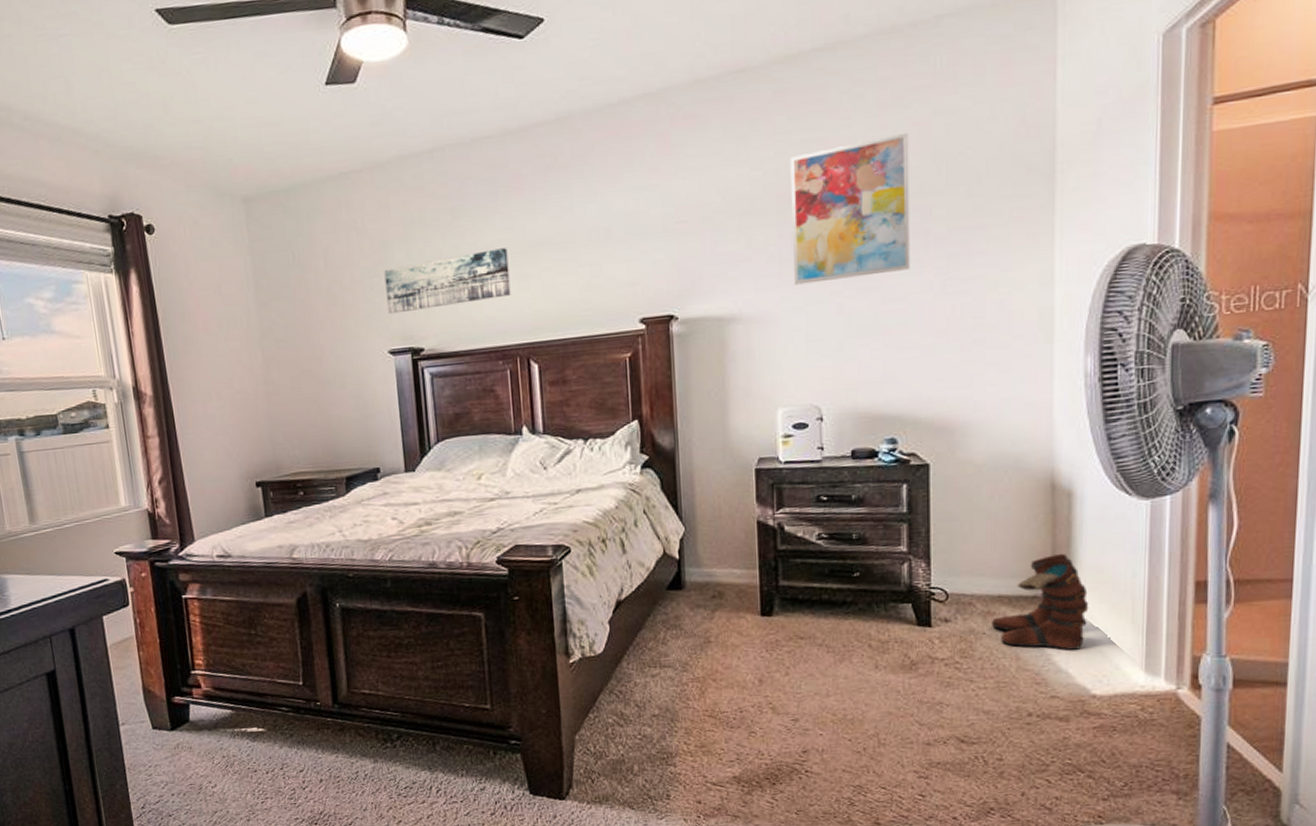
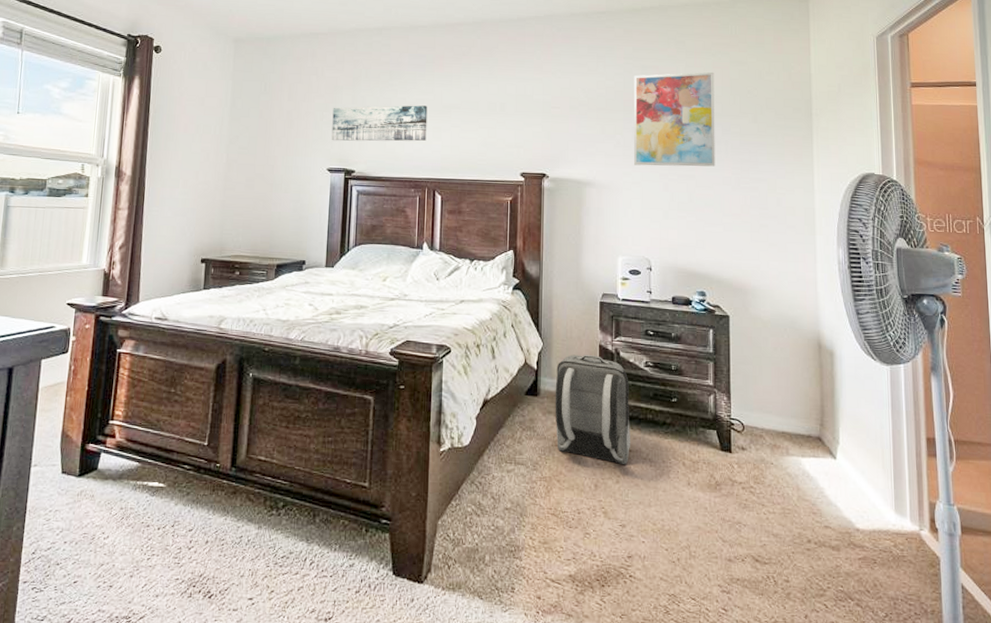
backpack: none [703,533,803,655] -> present [555,354,631,465]
boots: present [990,553,1089,650] -> none [777,401,850,486]

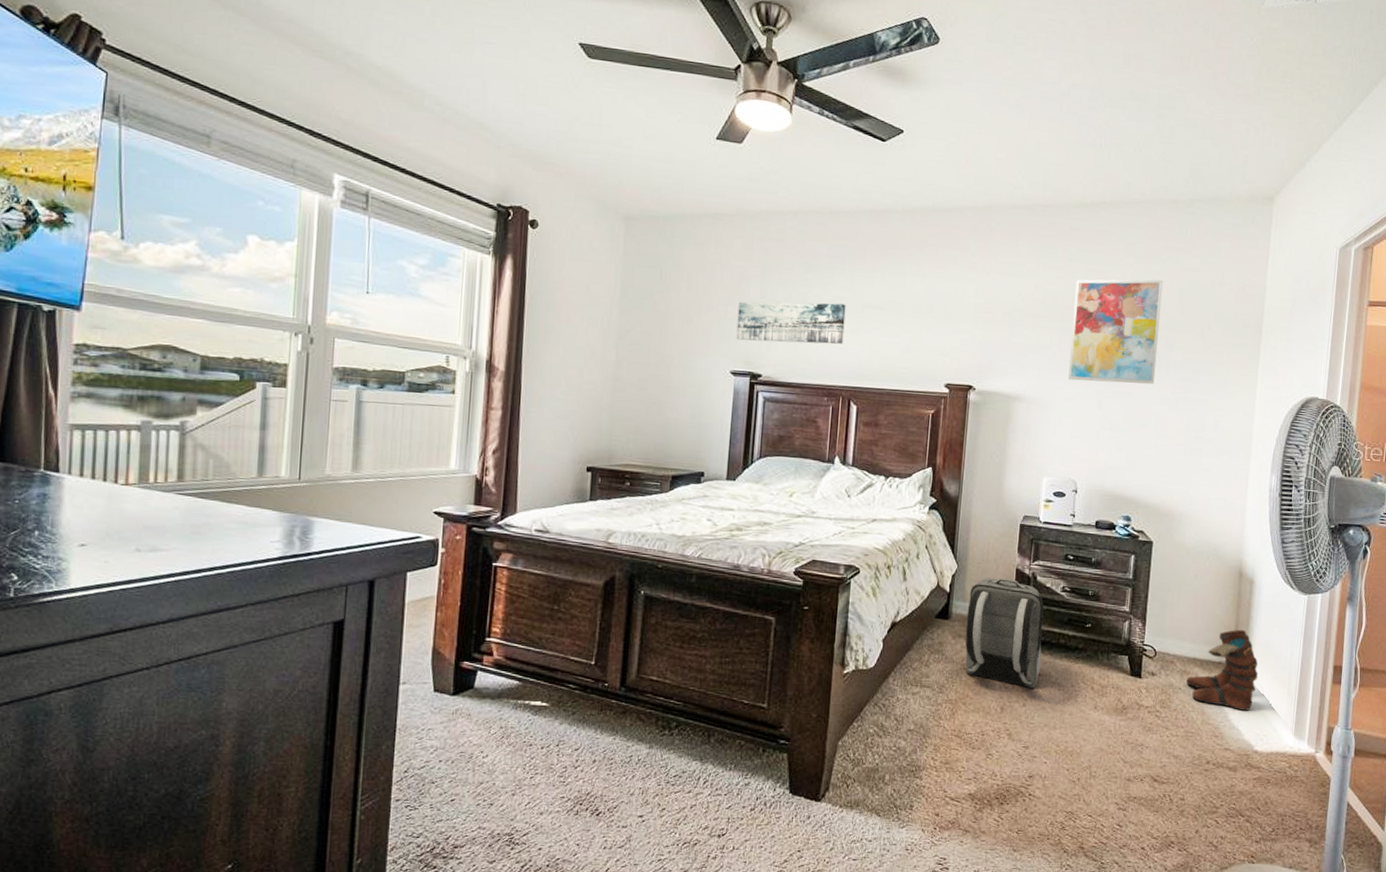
boots: none [777,401,850,486] -> present [1185,629,1259,711]

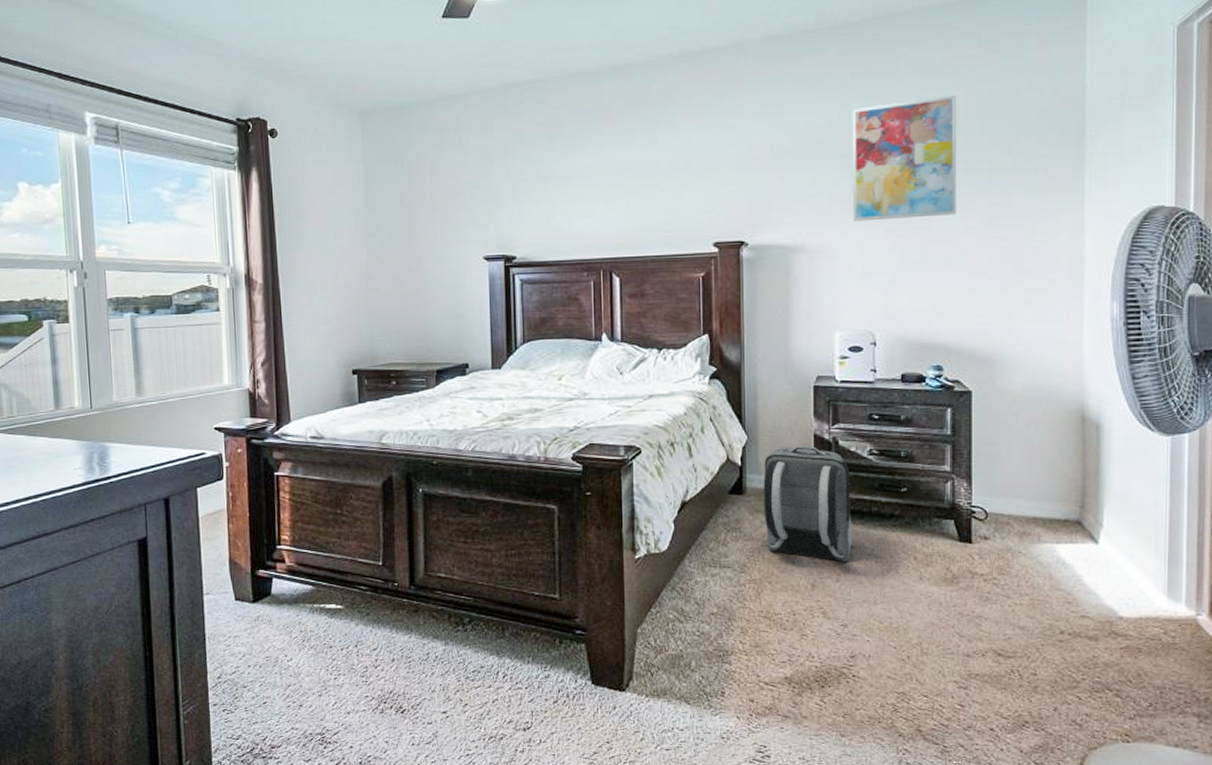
wall art: present [736,301,846,344] -> none [484,171,598,224]
boots: present [1185,629,1259,711] -> none [1026,481,1116,573]

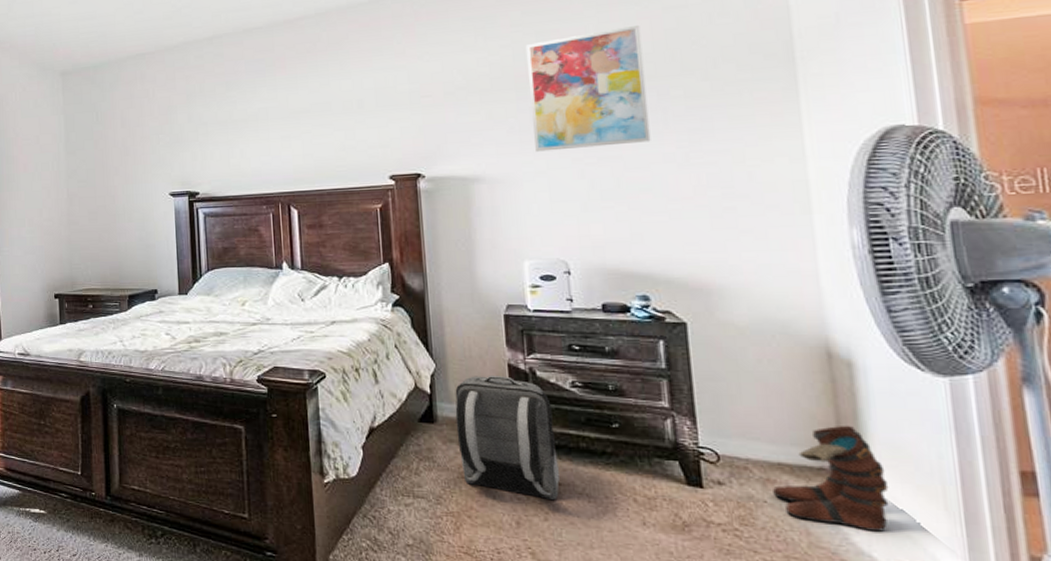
boots: none [1026,481,1116,573] -> present [771,425,889,532]

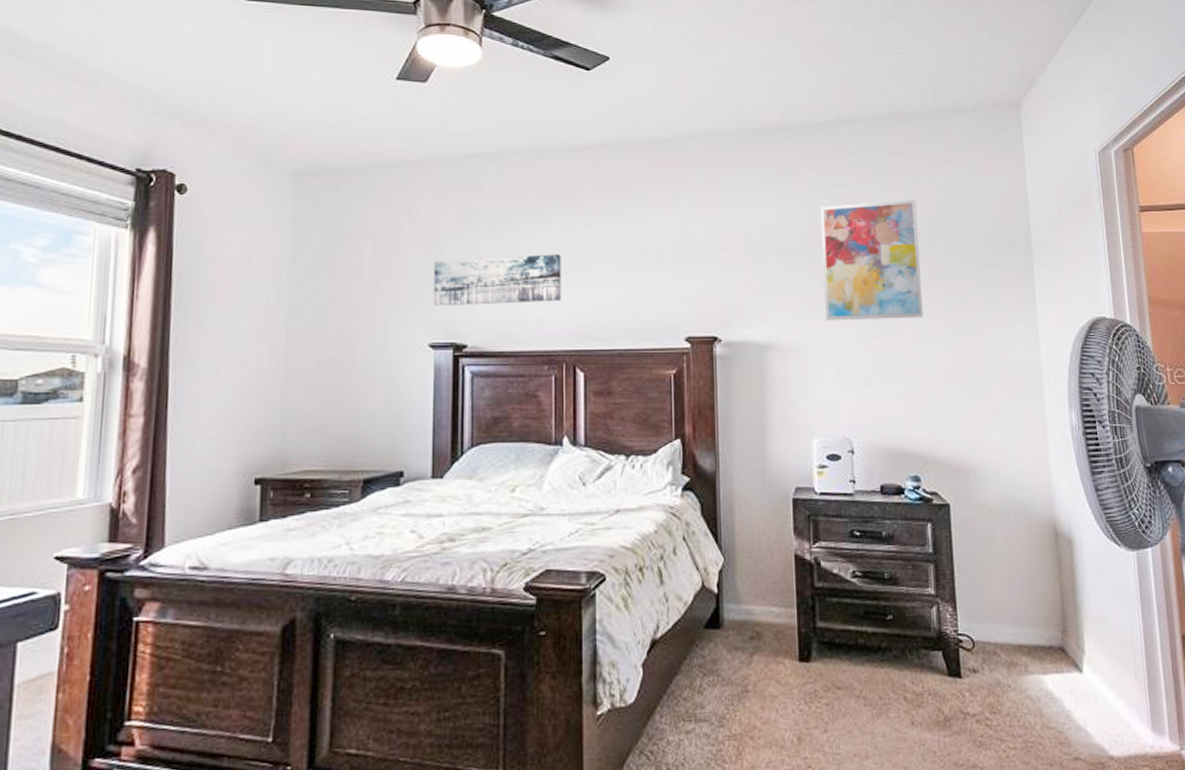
wall art: none [169,114,275,164] -> present [433,254,562,307]
backpack: present [455,375,561,501] -> none [742,567,840,708]
boots: present [771,425,889,532] -> none [1014,601,1098,706]

